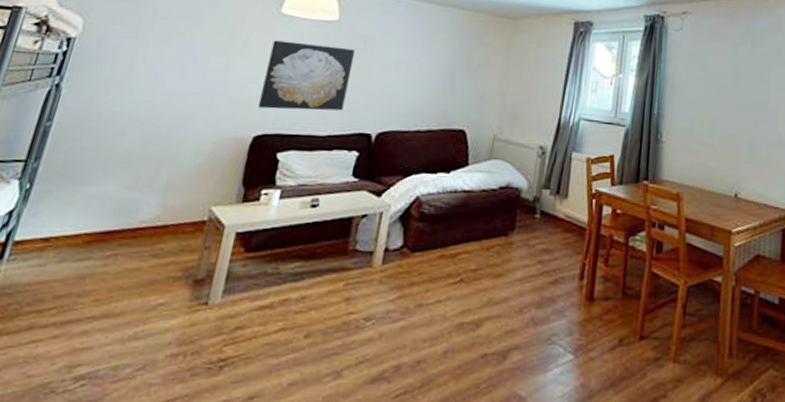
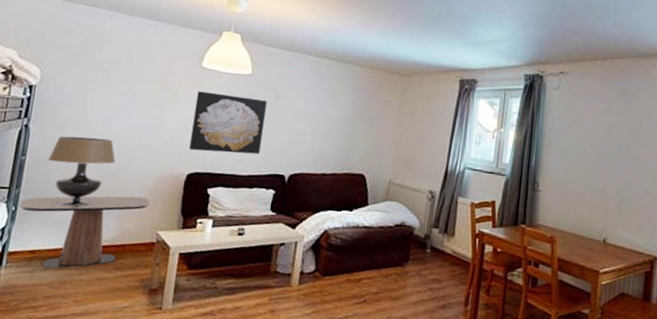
side table: none [35,165,205,260] -> present [19,196,150,269]
table lamp: none [80,96,166,181] -> present [48,136,116,207]

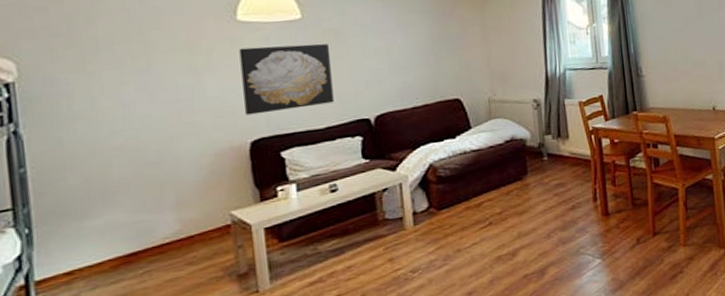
side table: present [19,196,150,269] -> none [33,179,212,287]
table lamp: present [48,136,116,207] -> none [58,124,154,213]

